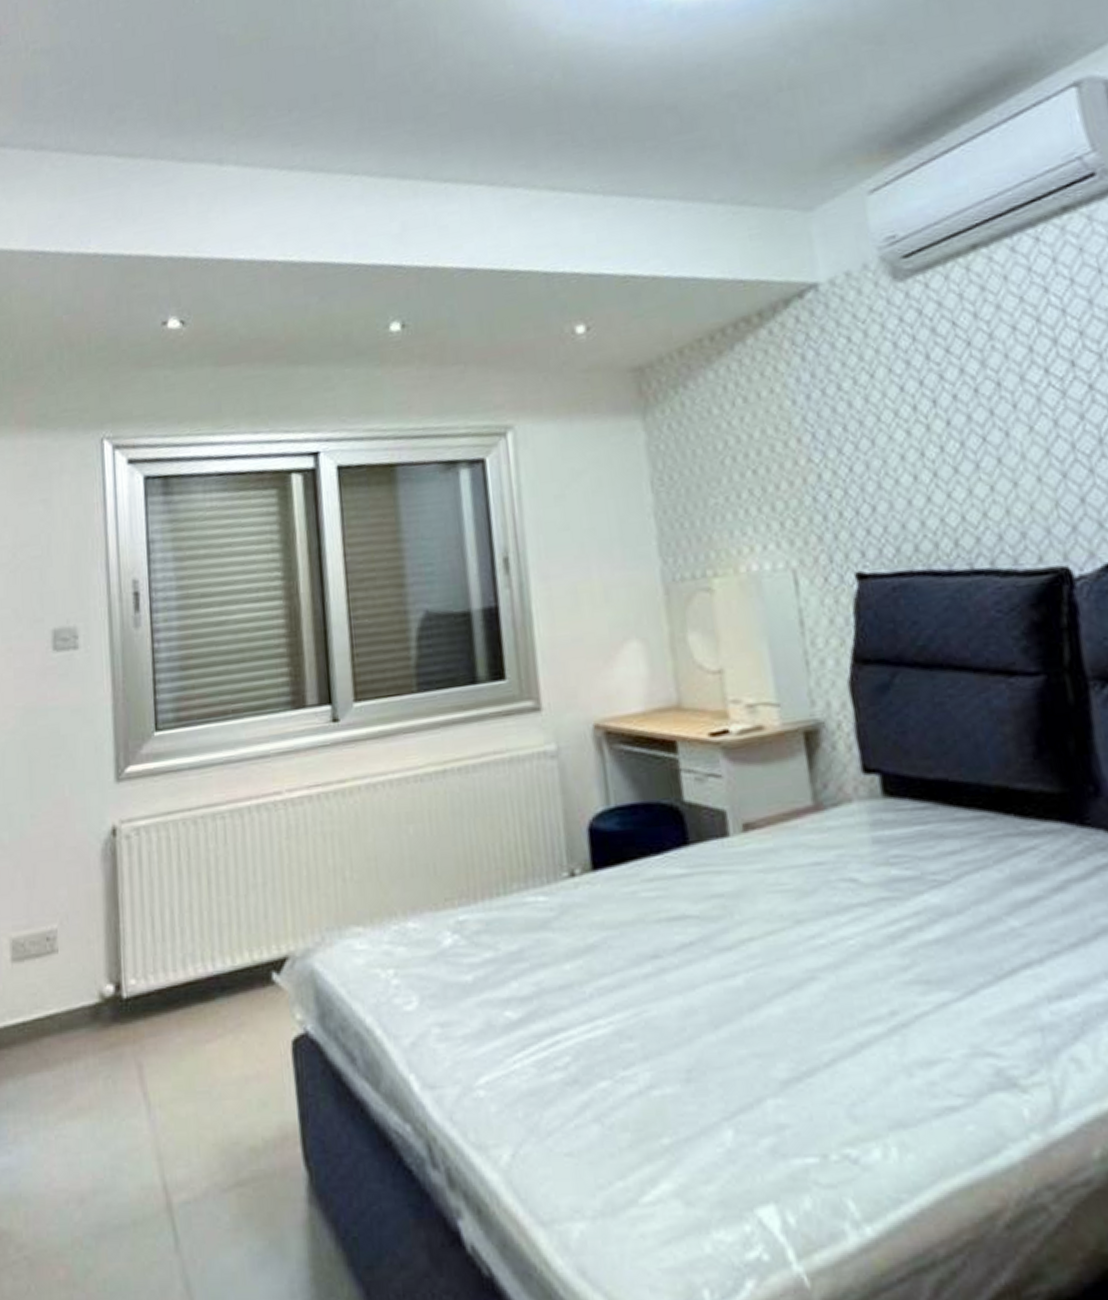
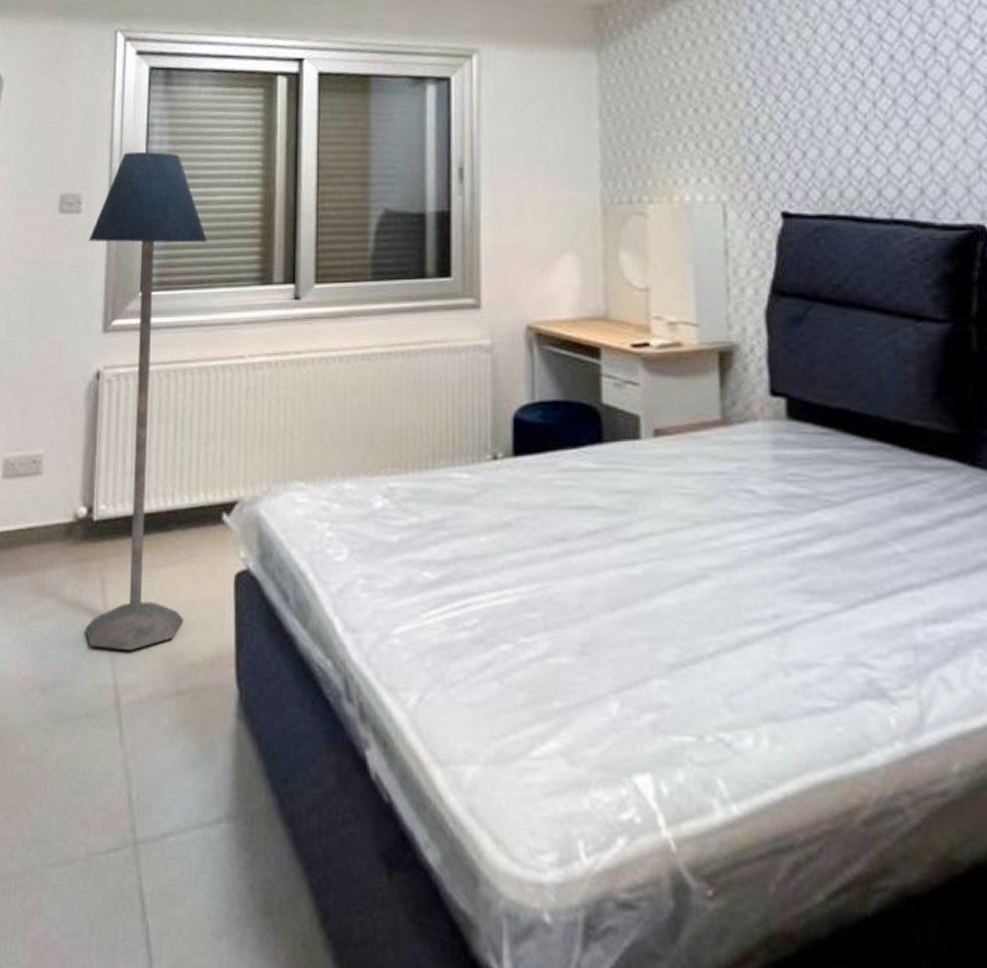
floor lamp: none [90,571,237,1145] -> present [85,151,207,650]

